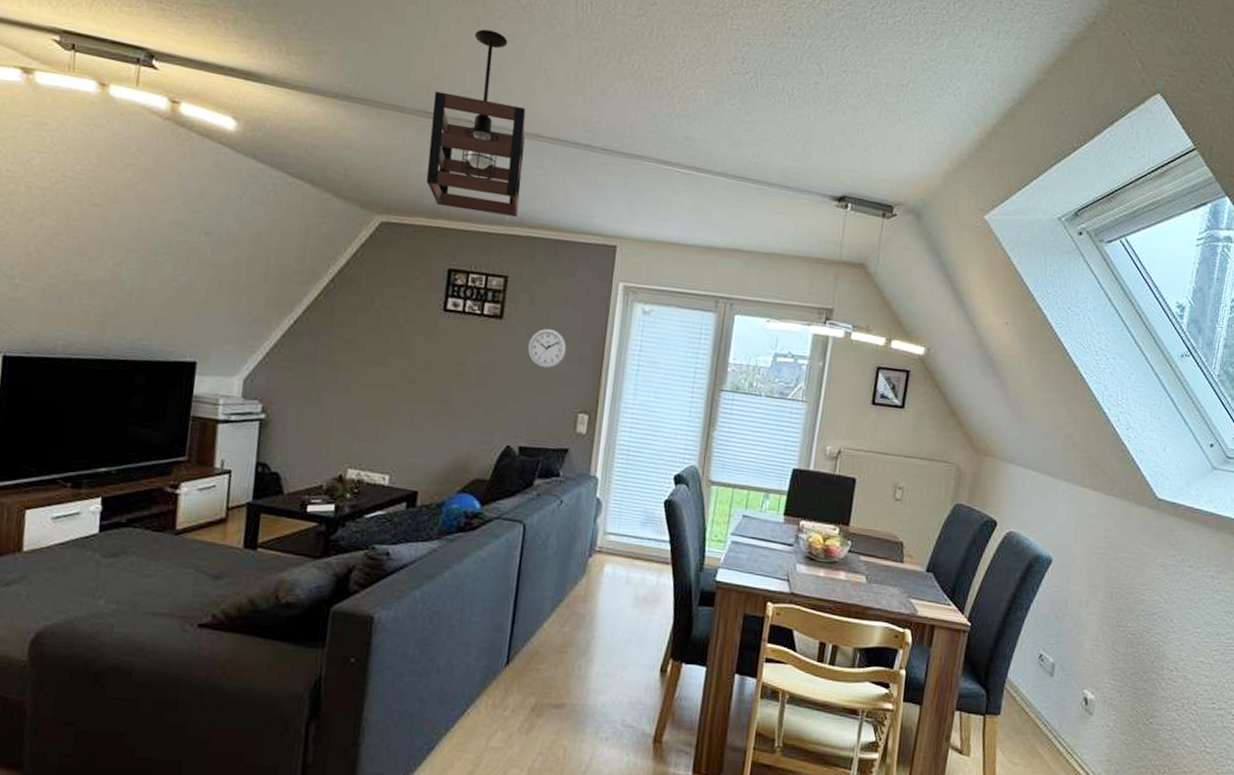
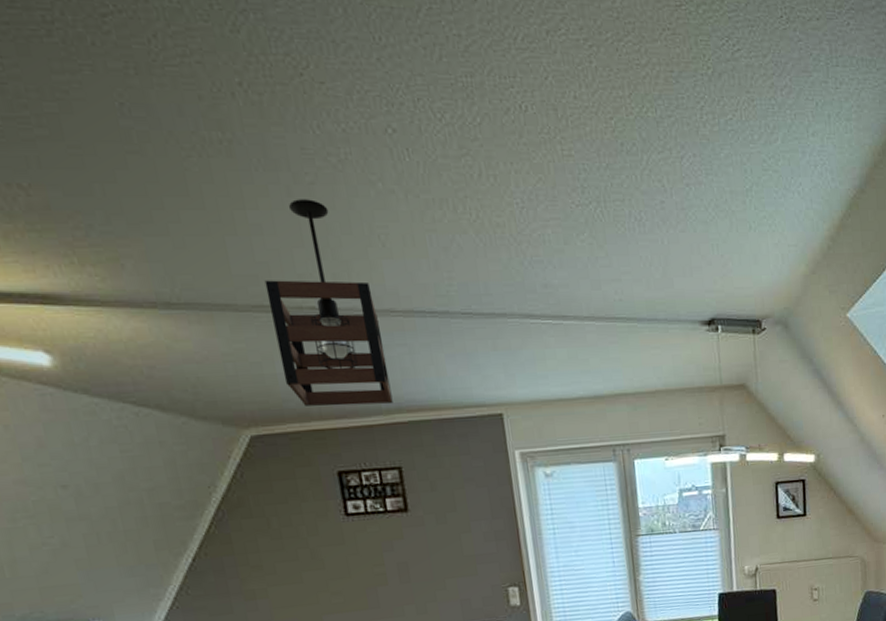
wall clock: present [527,328,567,369] -> none [440,510,481,552]

